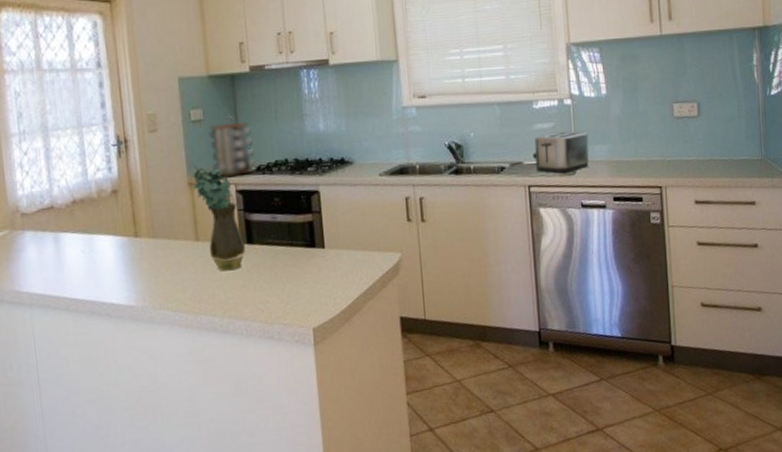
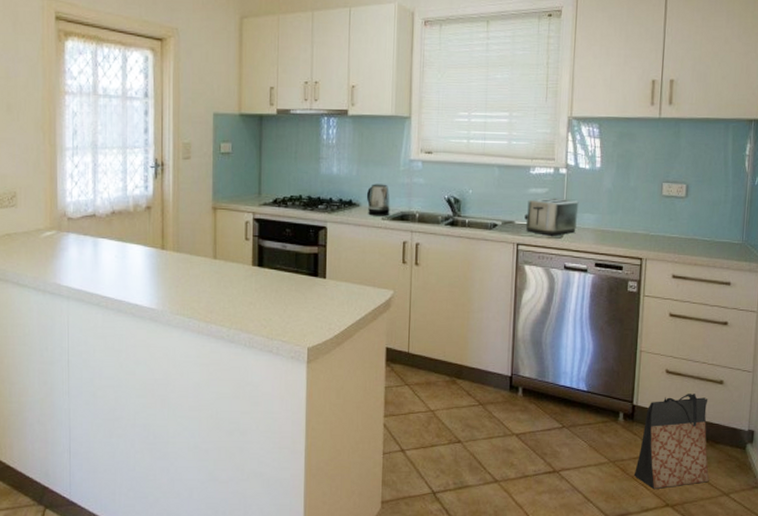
vase: present [192,165,246,271] -> none [216,192,256,288]
spice rack: present [208,115,255,177] -> none [235,151,273,205]
kettle: none [359,136,388,173] -> present [366,183,390,216]
bag: none [681,325,761,434] -> present [633,394,709,489]

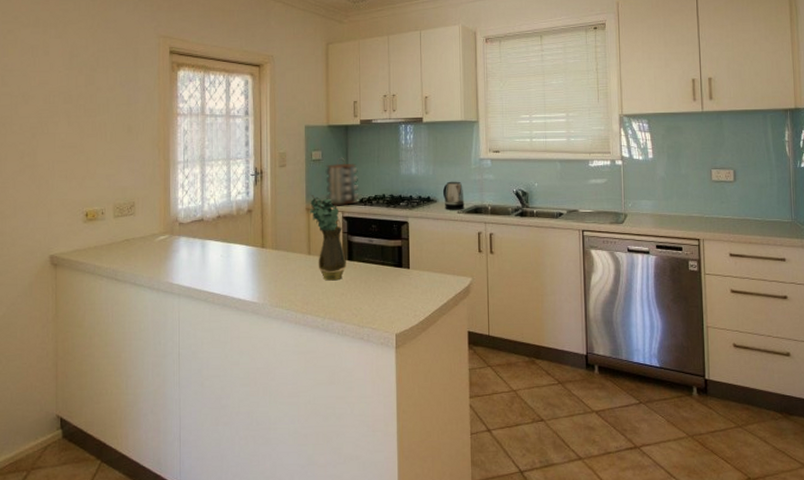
vase: none [216,192,256,288] -> present [309,195,346,281]
spice rack: none [235,151,273,205] -> present [325,157,359,205]
toaster: present [524,197,579,236] -> none [587,187,636,222]
bag: present [633,394,709,489] -> none [713,366,788,462]

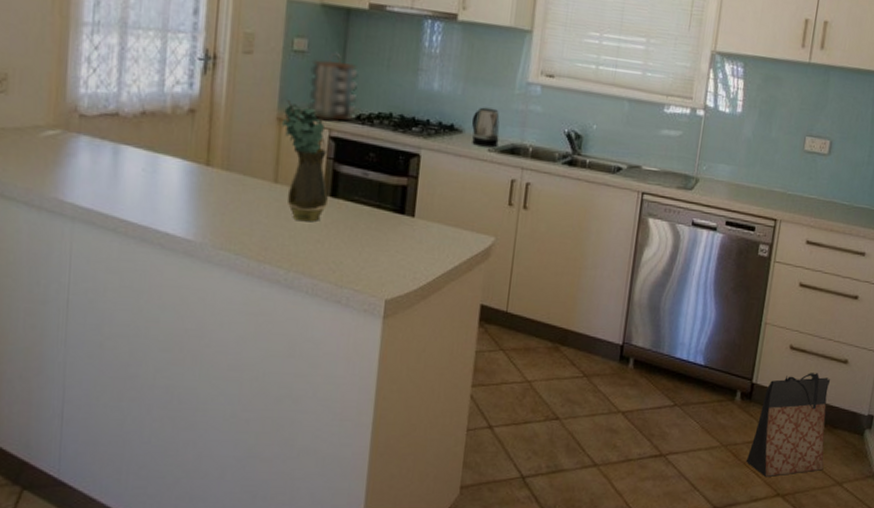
bag: none [713,366,788,462] -> present [745,373,831,477]

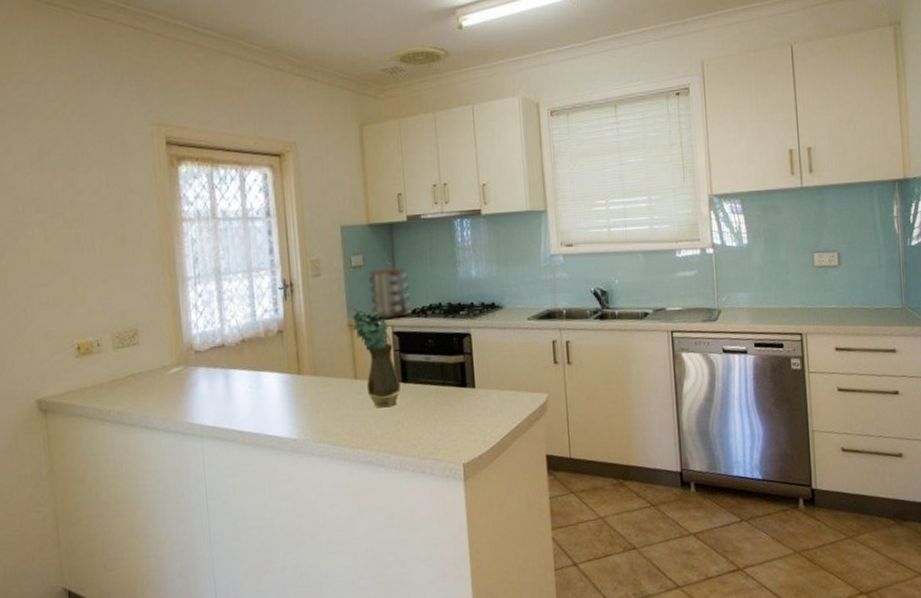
kettle: present [471,107,500,148] -> none [508,282,536,317]
bag: present [745,373,831,477] -> none [822,470,902,577]

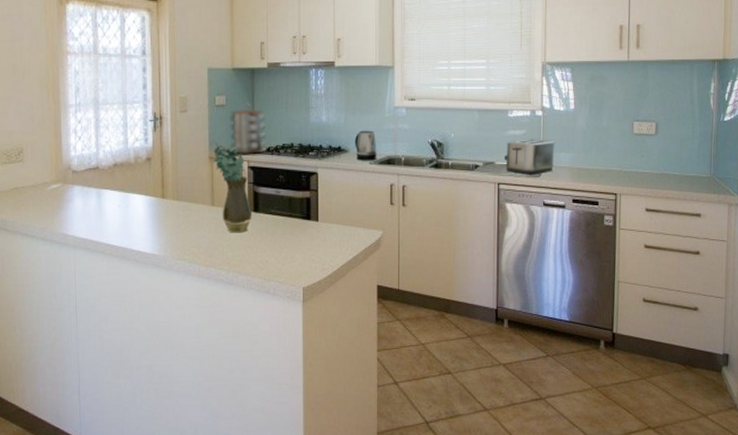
kettle: none [508,282,536,317] -> present [354,130,377,161]
toaster: none [676,279,731,320] -> present [504,139,555,175]

